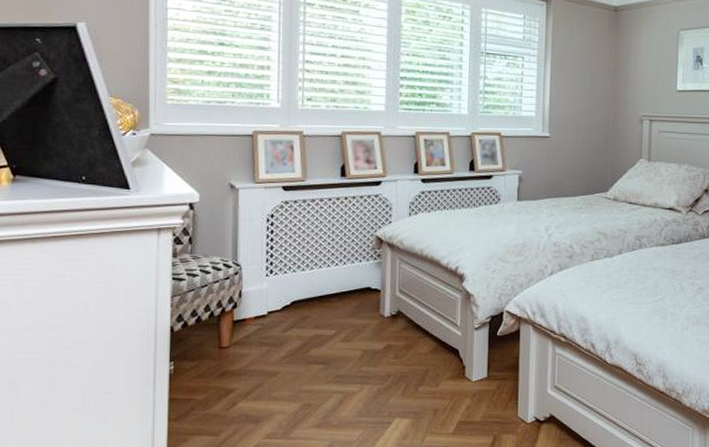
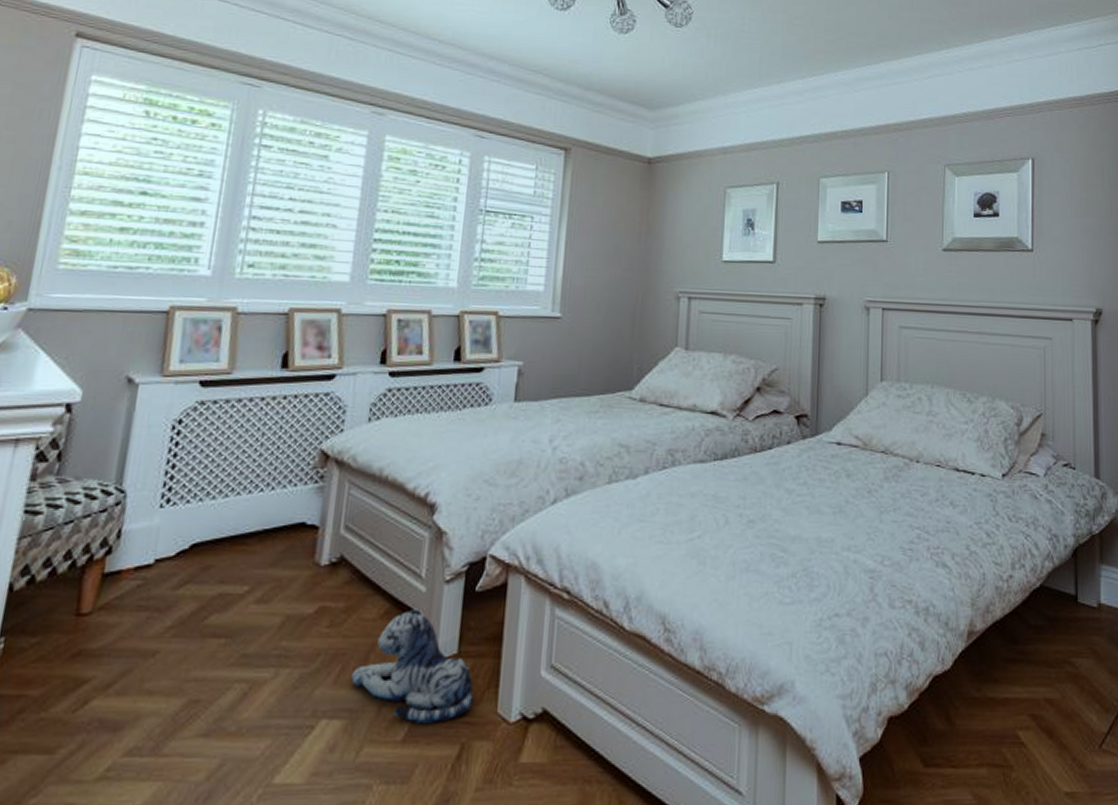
plush toy: none [414,346,501,422] -> present [351,608,474,723]

